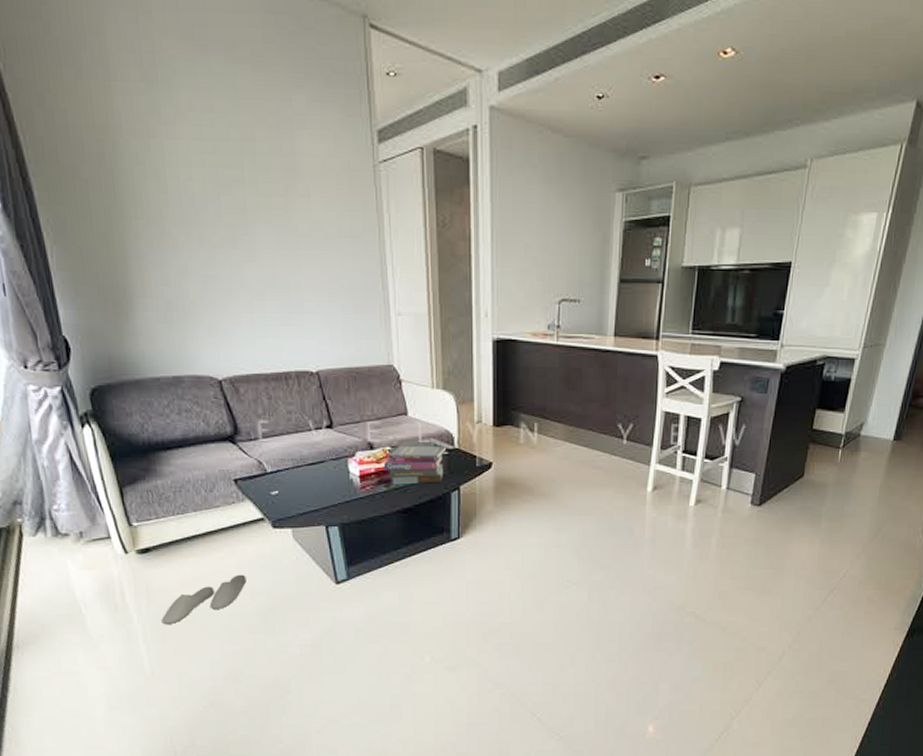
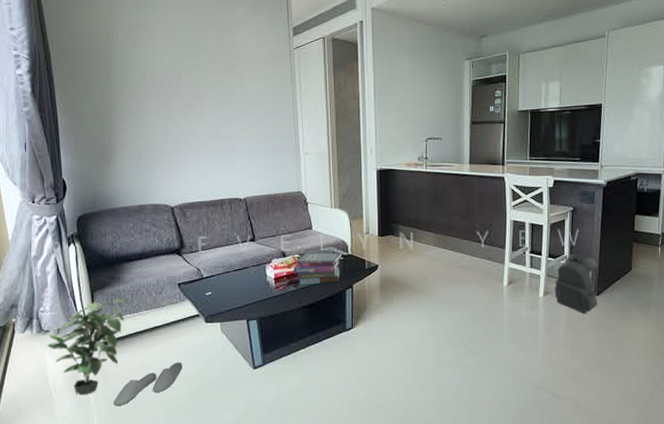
potted plant: none [68,496,167,612] -> present [47,298,125,396]
backpack: none [708,456,764,527] -> present [554,255,599,314]

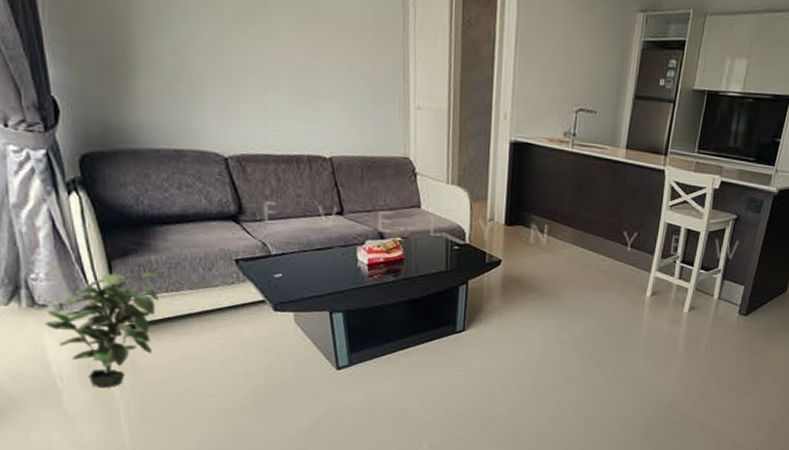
slippers: present [113,362,182,405] -> none [147,355,242,403]
books: present [294,253,343,285] -> none [394,238,458,276]
backpack: present [554,255,599,314] -> none [700,269,752,334]

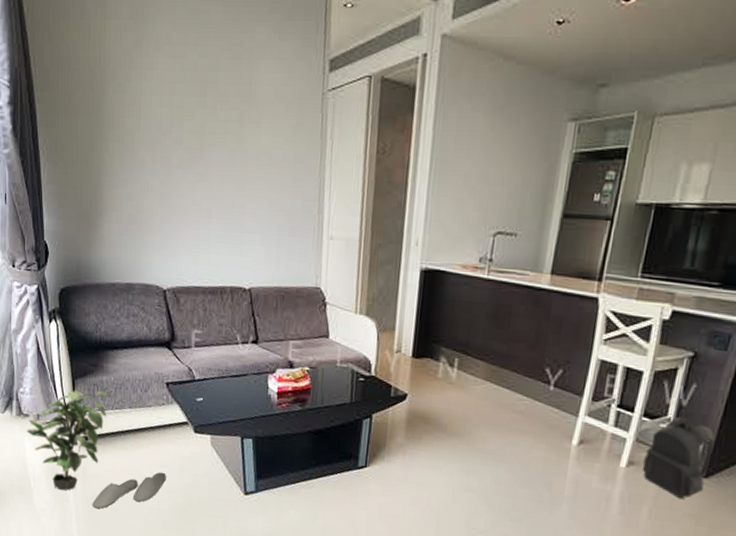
slippers: none [147,355,242,403] -> present [92,471,166,509]
backpack: none [700,269,752,334] -> present [642,417,715,500]

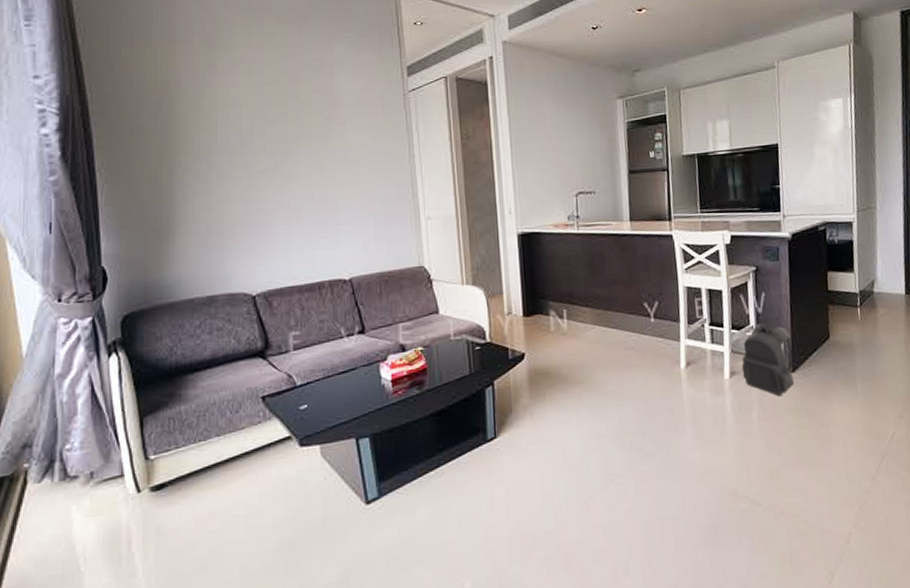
potted plant: present [27,390,108,491] -> none [75,423,188,565]
slippers: present [92,471,166,509] -> none [170,503,268,574]

